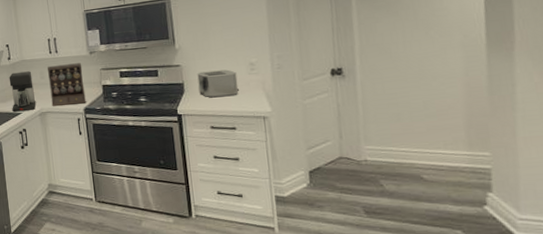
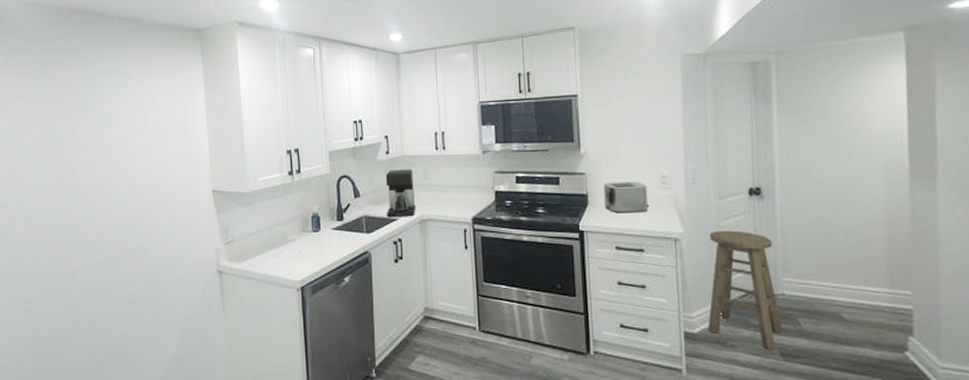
spice rack: present [47,63,86,107] -> none [432,163,475,214]
bar stool: none [295,107,366,208] -> present [708,230,783,349]

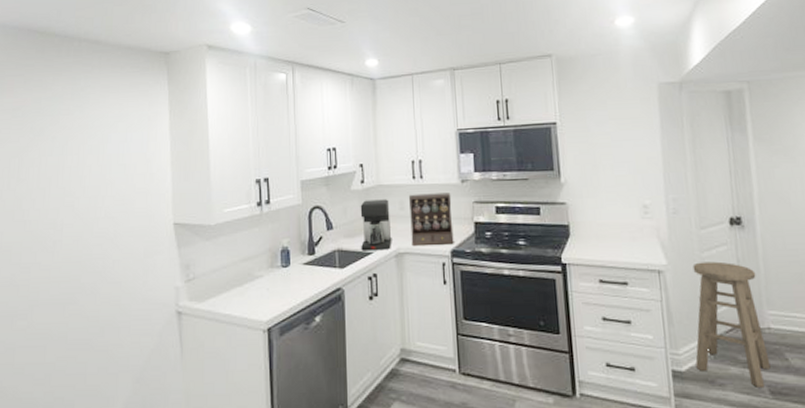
spice rack: none [432,163,475,214] -> present [409,193,454,247]
toaster: present [603,181,649,213] -> none [585,211,631,245]

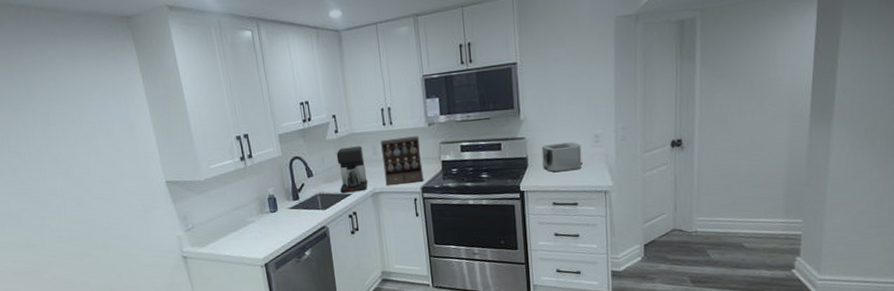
toaster: none [585,211,631,245] -> present [541,142,583,173]
bar stool: present [693,261,771,387] -> none [632,179,694,279]

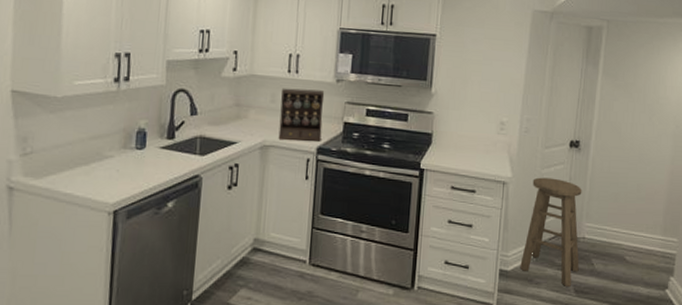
coffee maker: present [336,146,368,194] -> none [225,88,261,141]
toaster: present [541,142,583,173] -> none [446,123,487,156]
bar stool: none [632,179,694,279] -> present [520,177,582,286]

